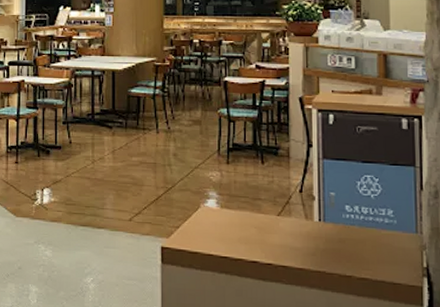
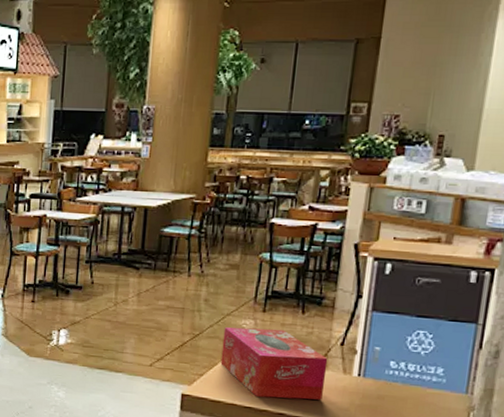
tissue box: none [194,179,291,247] -> present [220,327,328,400]

